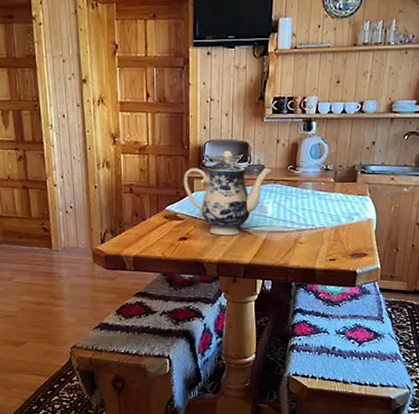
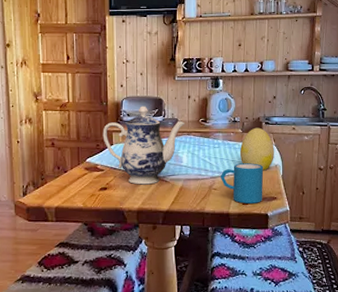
mug: none [307,216,356,259] -> present [220,163,264,204]
decorative egg: none [330,177,369,225] -> present [239,127,274,171]

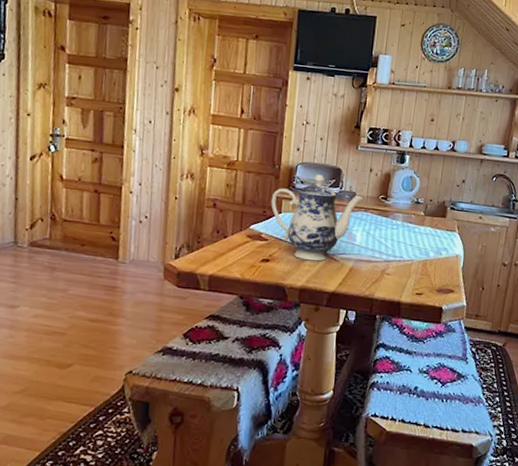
mug: present [220,163,264,204] -> none [395,249,444,295]
decorative egg: present [239,127,274,171] -> none [418,211,457,260]

